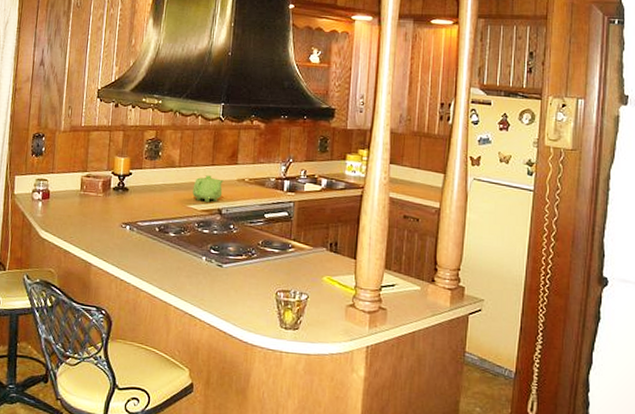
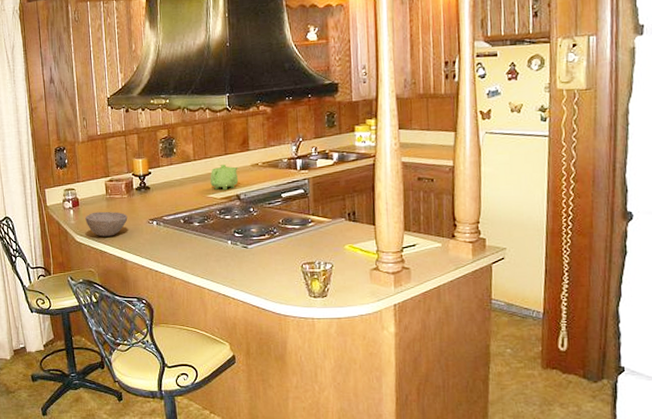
bowl: none [53,207,100,236] -> present [85,211,128,237]

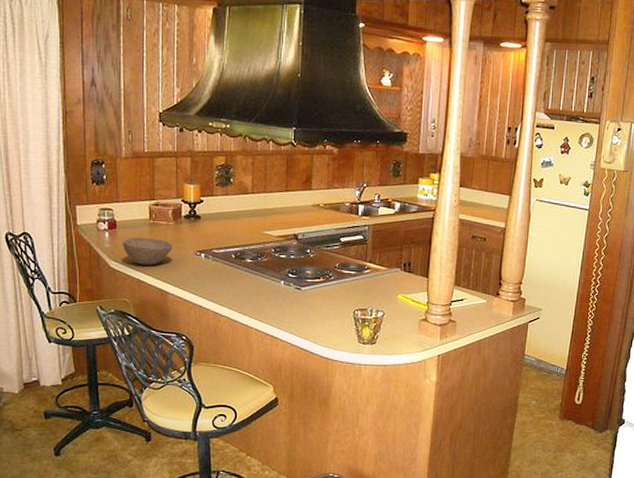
teapot: present [210,164,239,190] -> none [267,201,300,228]

